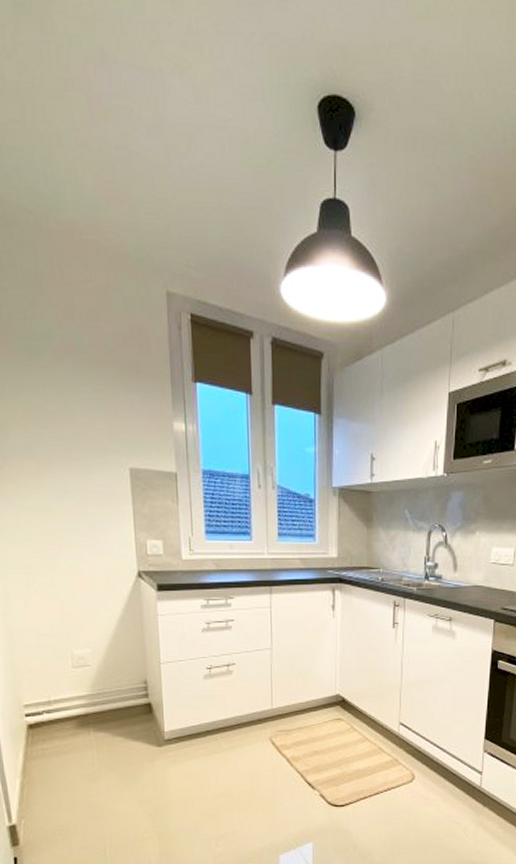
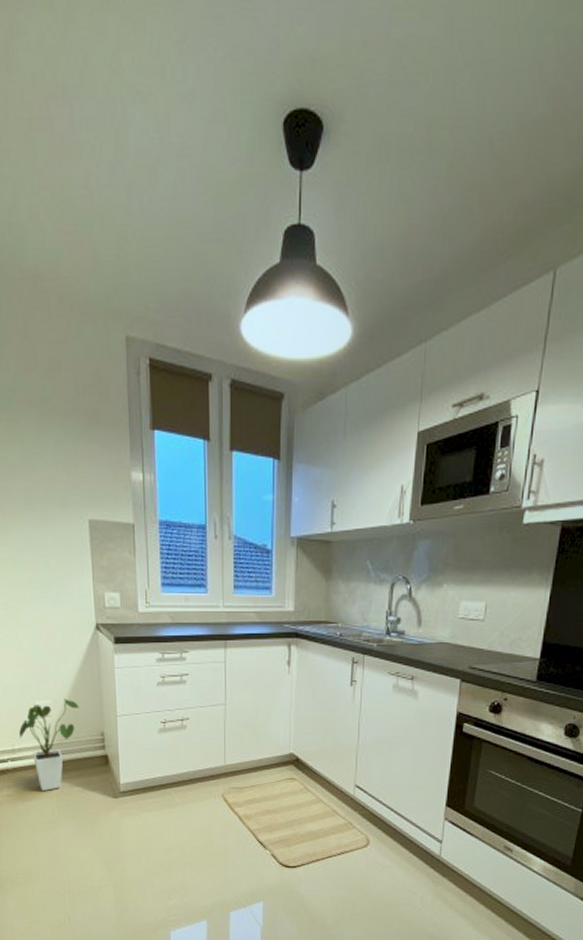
house plant: none [55,647,120,742] -> present [19,698,79,791]

